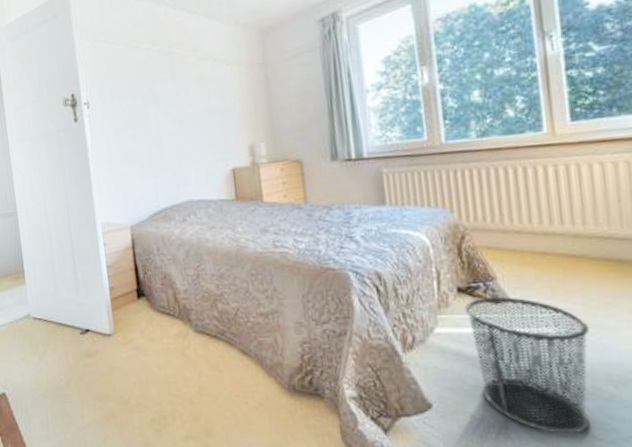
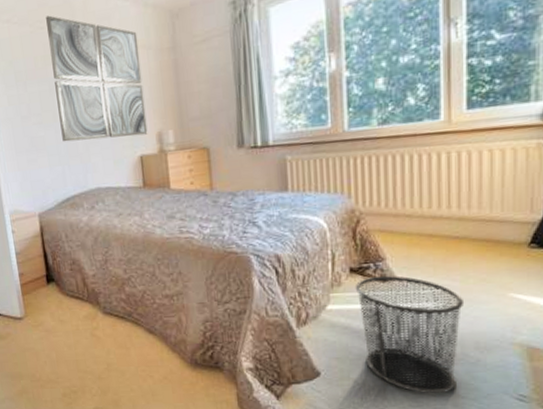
wall art: none [141,35,240,155] -> present [46,15,148,142]

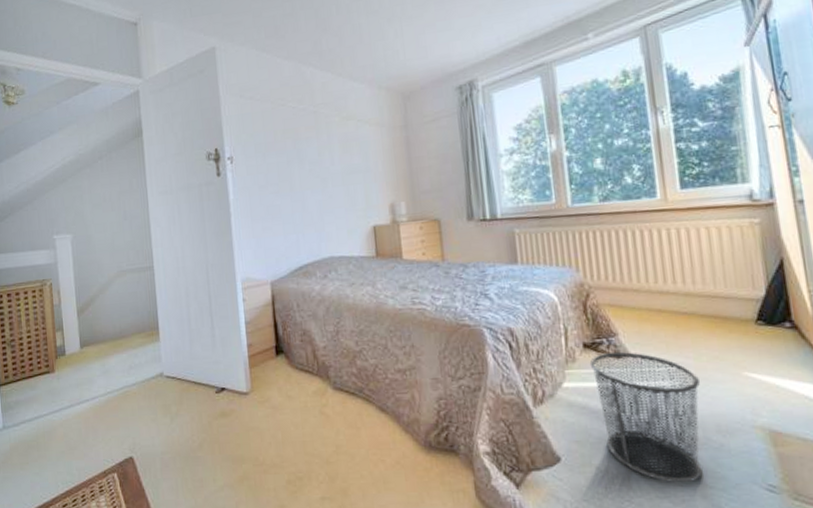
wall art: present [46,15,148,142] -> none [287,94,381,211]

